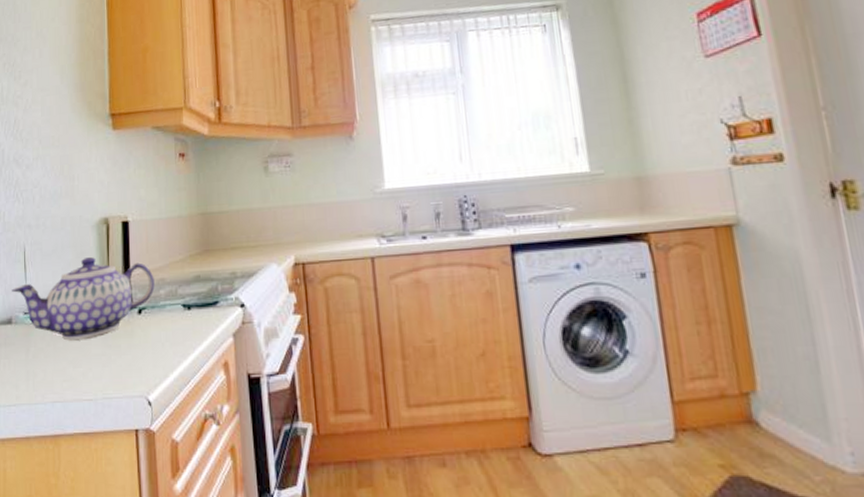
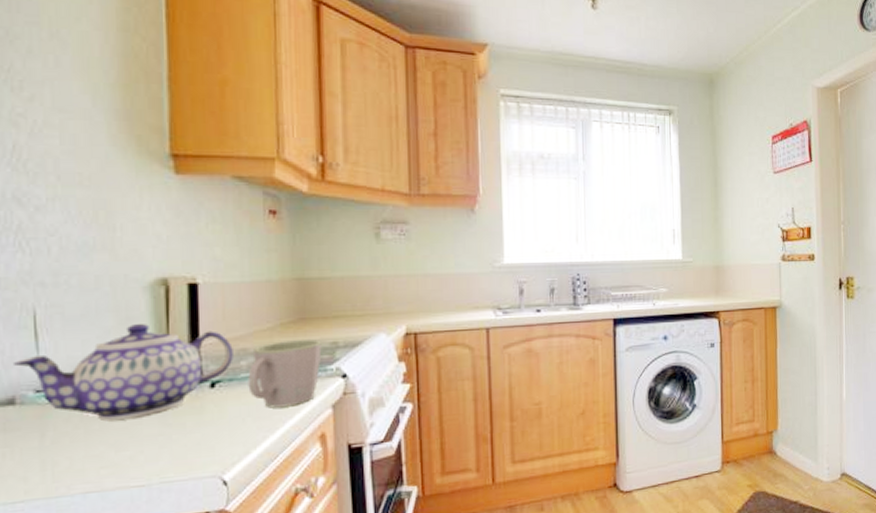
mug: none [165,270,223,335] -> present [248,339,322,408]

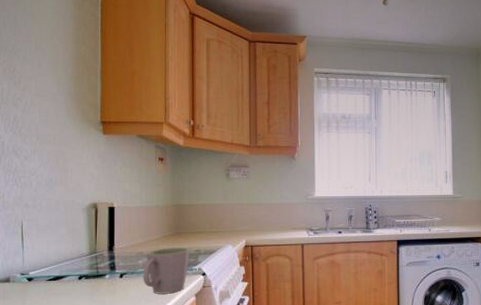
teapot: present [14,324,233,420] -> none [10,233,134,295]

